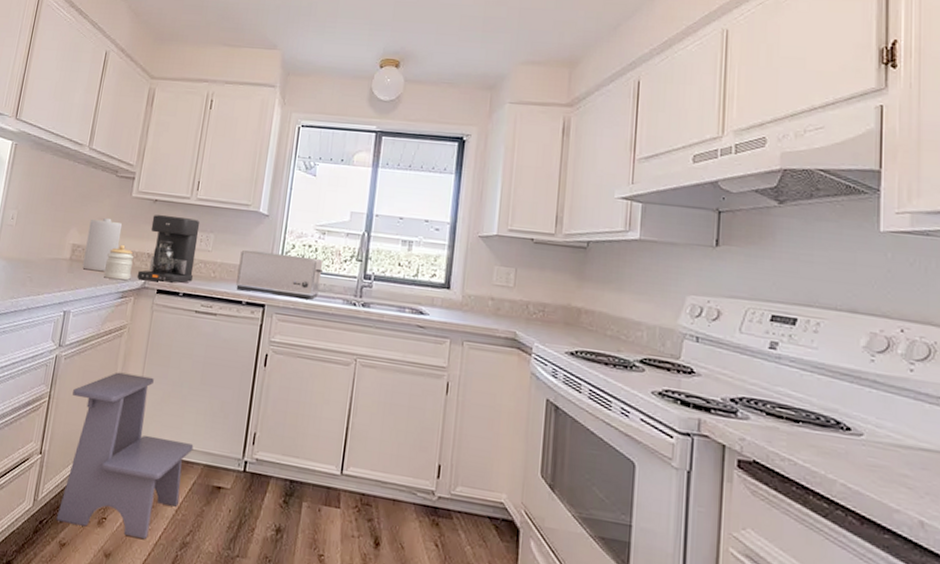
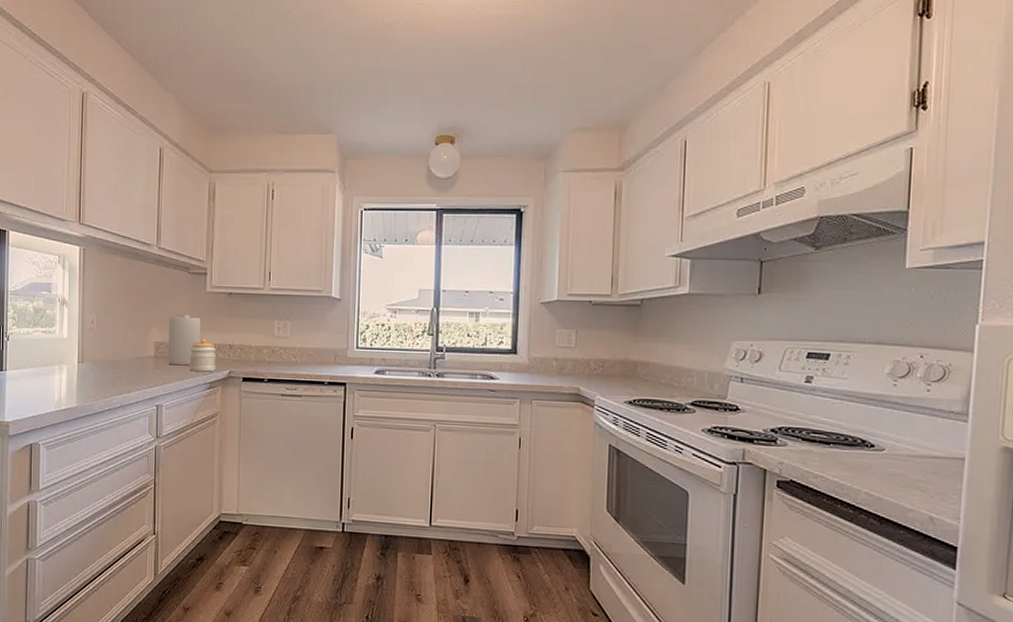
step stool: present [56,372,194,539] -> none [176,456,294,597]
coffee maker: present [137,215,200,284] -> none [221,307,276,372]
toaster: present [236,249,324,300] -> none [317,333,398,375]

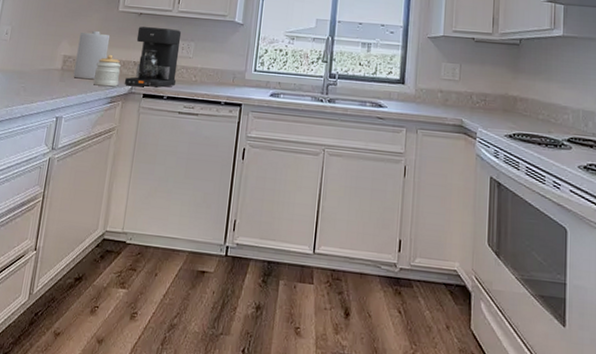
coffee maker: none [221,307,276,372] -> present [124,27,182,89]

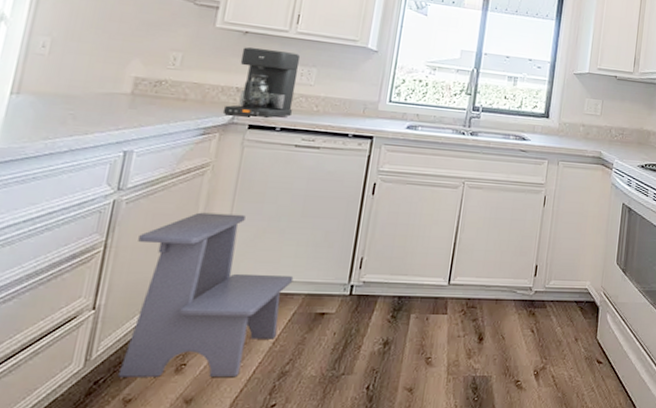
step stool: none [50,170,179,323] -> present [117,212,294,377]
paper towel holder: present [73,31,110,80] -> none [149,49,204,108]
jar: present [93,54,122,87] -> none [178,77,219,116]

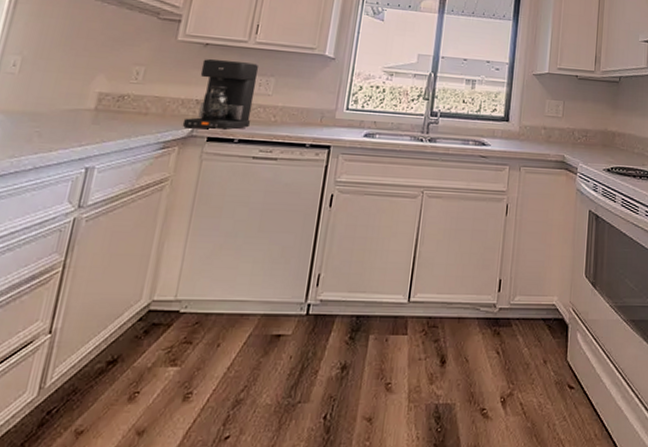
step stool: present [117,212,294,377] -> none [70,229,250,407]

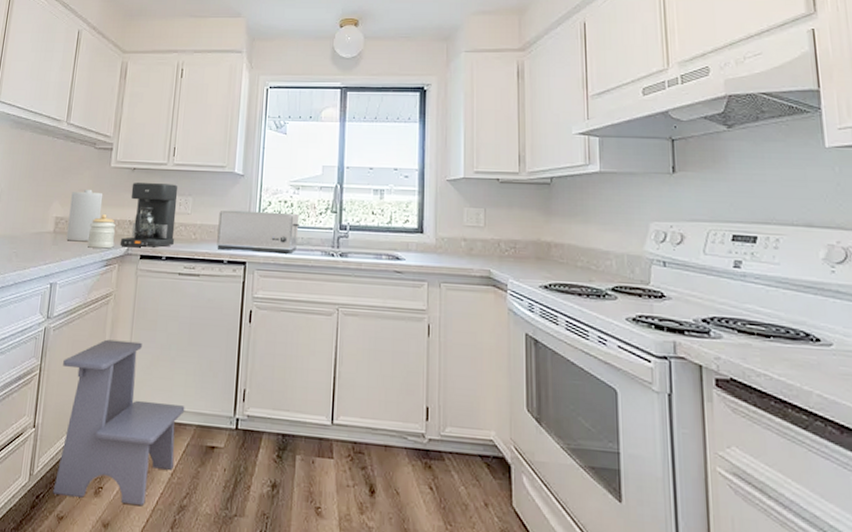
step stool: none [70,229,250,407] -> present [52,339,185,505]
paper towel holder: none [112,64,165,122] -> present [66,190,103,242]
jar: none [139,91,180,130] -> present [87,213,116,249]
toaster: none [299,92,392,138] -> present [217,210,301,254]

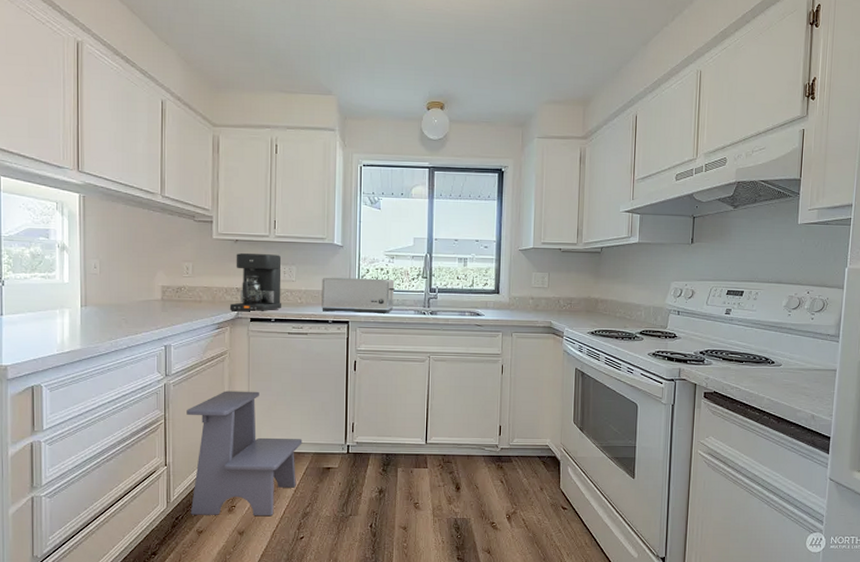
paper towel holder: present [66,190,103,242] -> none [175,260,208,308]
jar: present [87,213,116,249] -> none [197,282,224,314]

